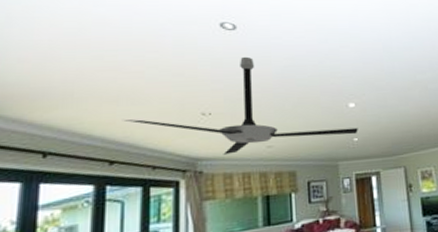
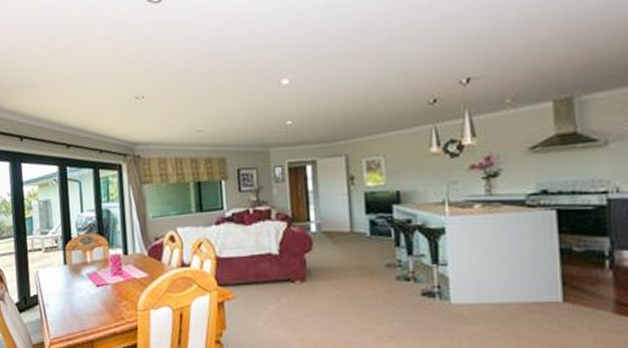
ceiling fan: present [123,56,358,155] -> none [73,32,292,139]

